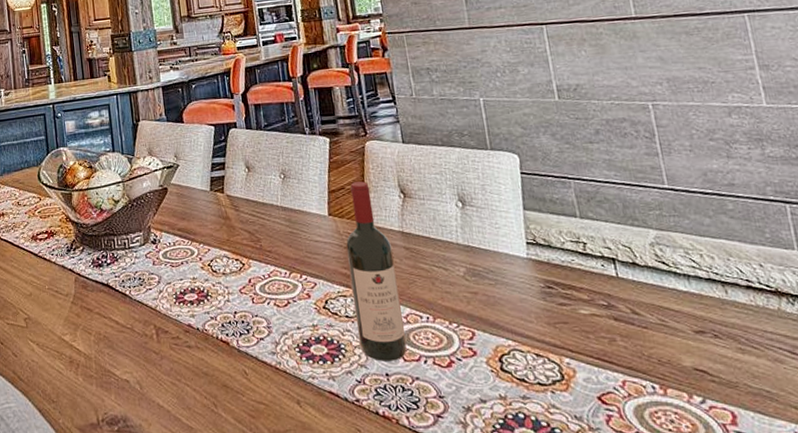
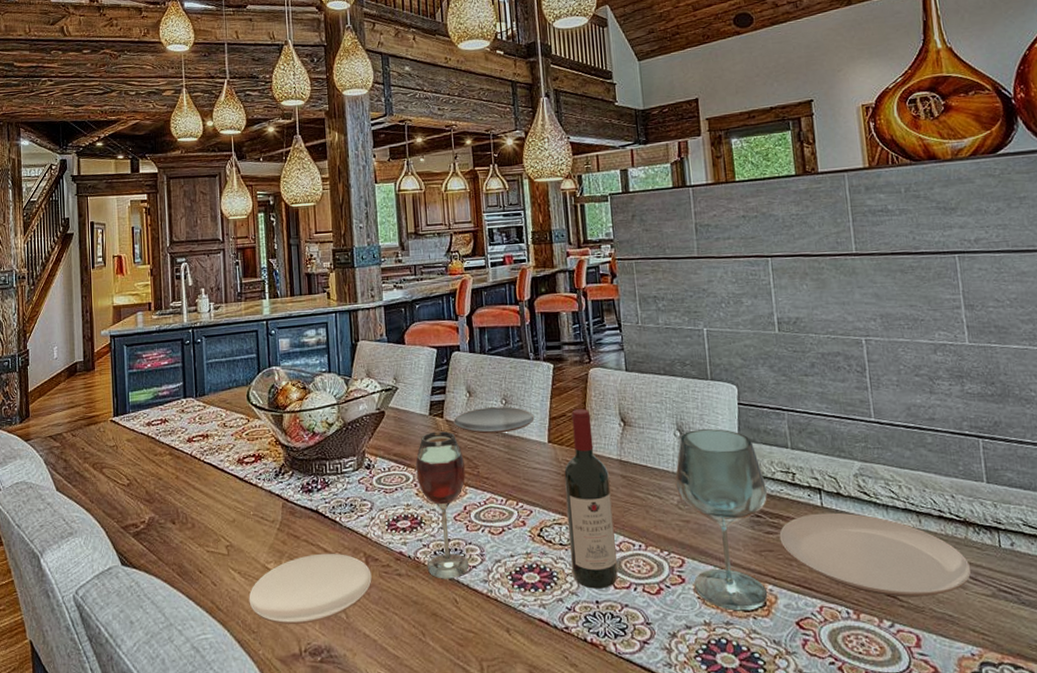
plate: none [47,325,163,395] -> present [249,553,372,625]
wineglass: none [199,206,257,351] -> present [415,431,470,579]
plate: none [234,181,314,208] -> present [453,407,535,434]
wine glass: none [459,199,566,385] -> present [675,429,768,611]
plate: none [573,283,788,372] -> present [779,512,972,597]

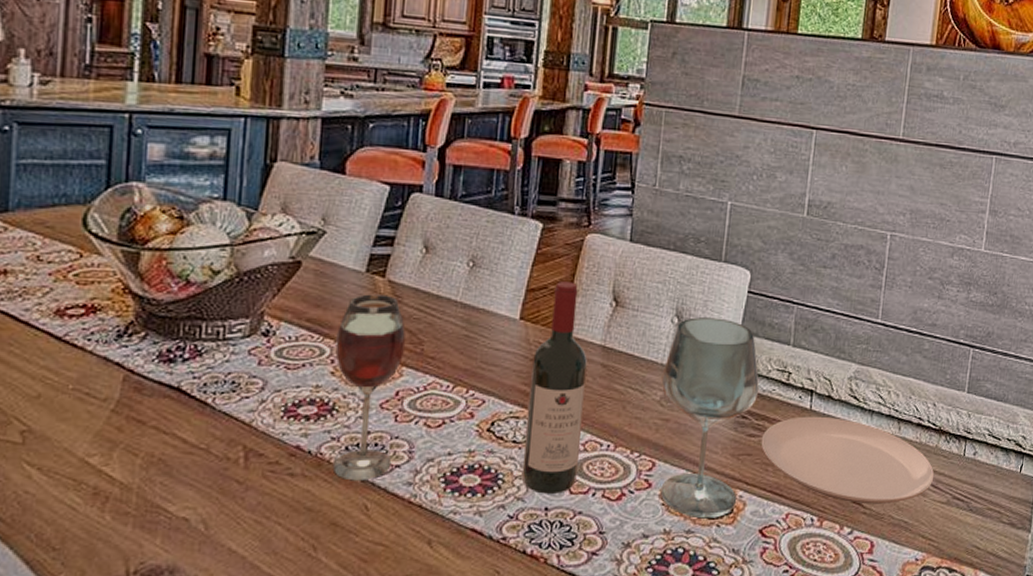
plate: present [249,553,372,625] -> none [51,445,251,539]
plate: present [453,407,535,434] -> none [399,269,508,303]

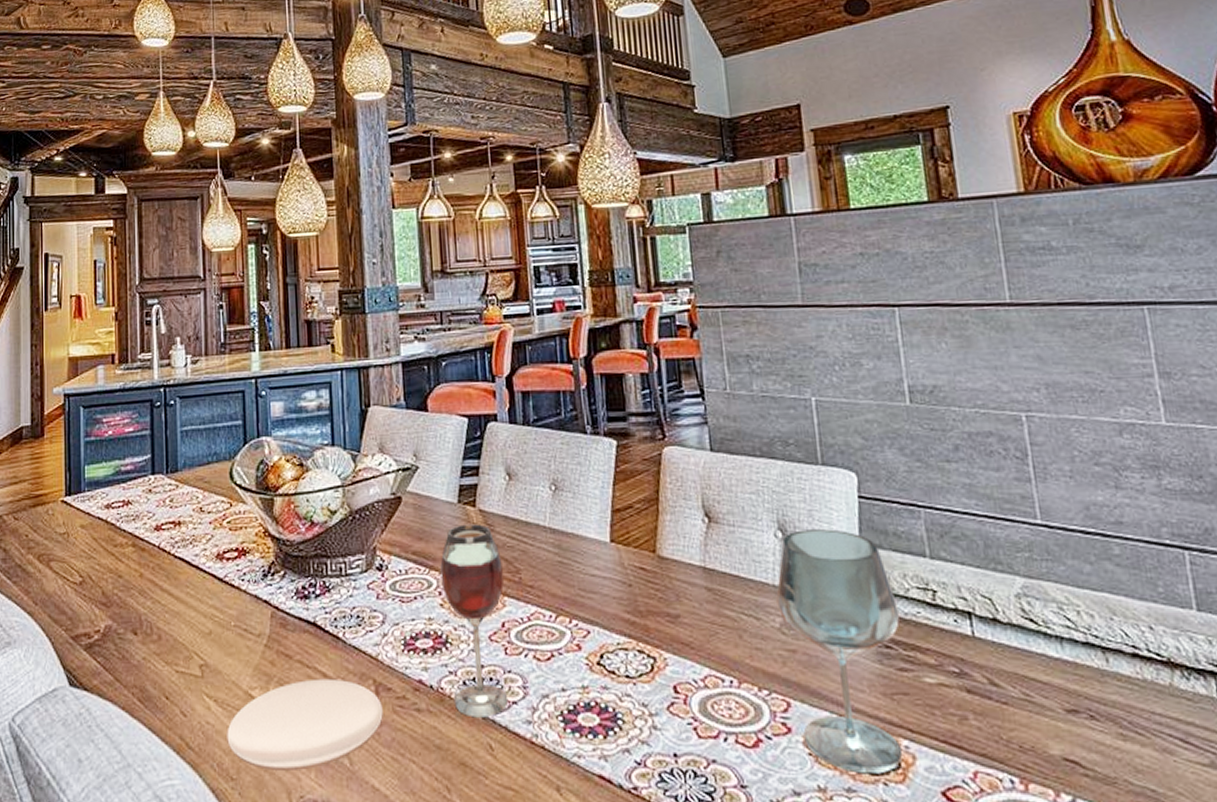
plate: none [51,445,251,539] -> present [227,678,383,772]
wine bottle: present [522,282,588,494] -> none [630,499,703,737]
plate: present [761,416,935,504] -> none [916,645,1181,763]

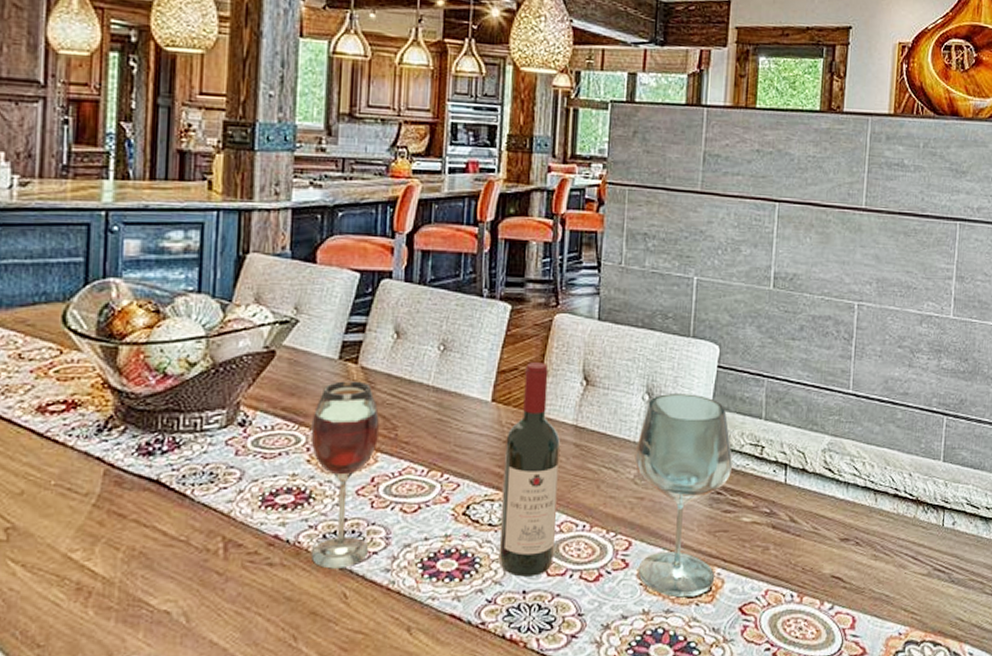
plate: present [227,678,383,772] -> none [35,537,230,635]
wine bottle: none [630,499,703,737] -> present [498,362,561,577]

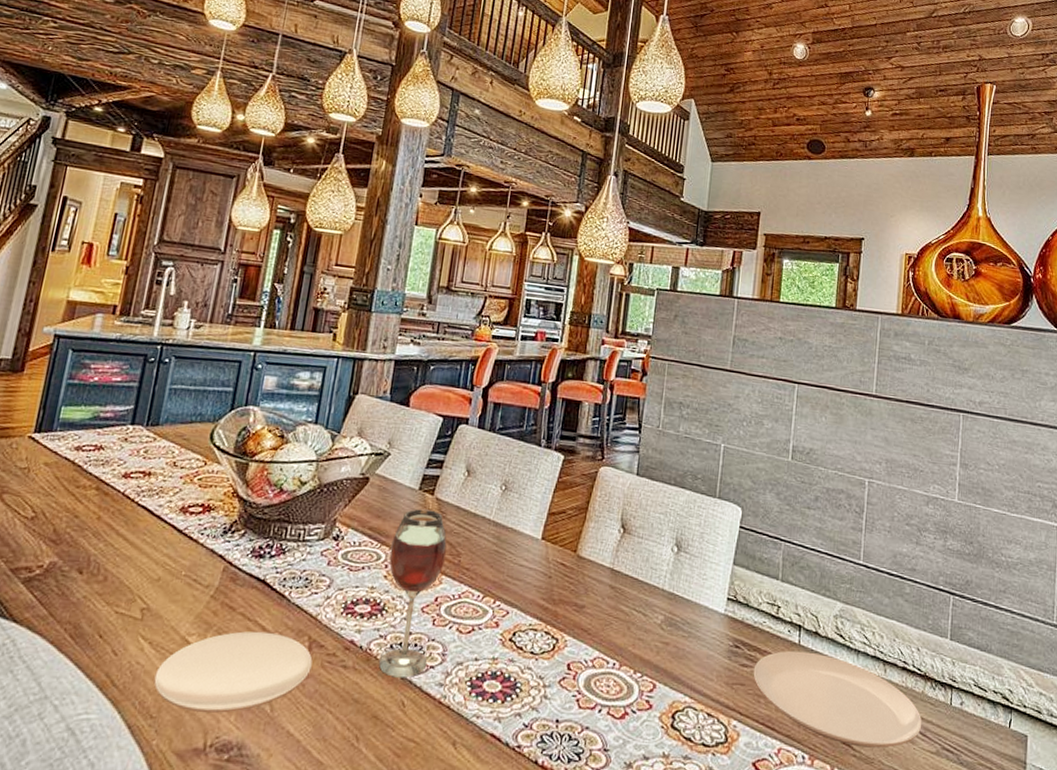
plate: none [35,537,230,635] -> present [154,631,313,714]
wine bottle: present [498,362,561,577] -> none [537,507,598,707]
wine glass: present [634,394,733,598] -> none [660,547,751,746]
plate: none [737,490,914,579] -> present [753,650,922,748]

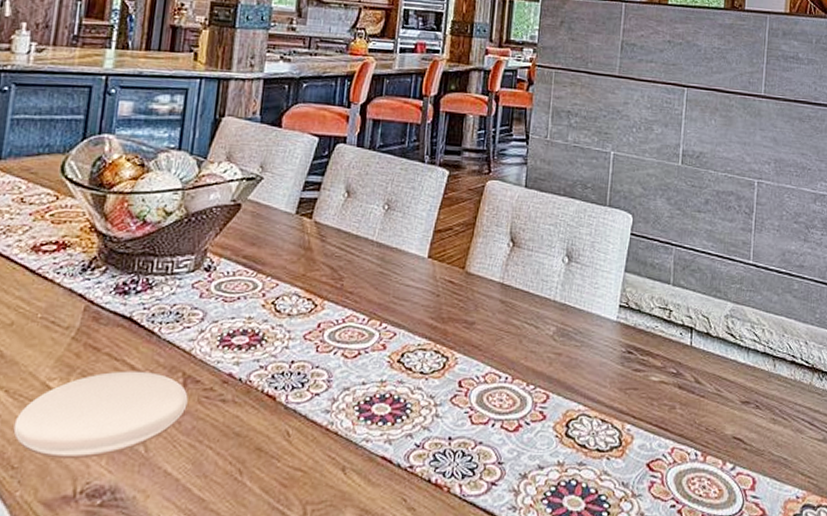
wineglass: present [379,509,448,678] -> none [260,234,329,408]
plate: present [753,650,922,748] -> none [646,352,810,440]

